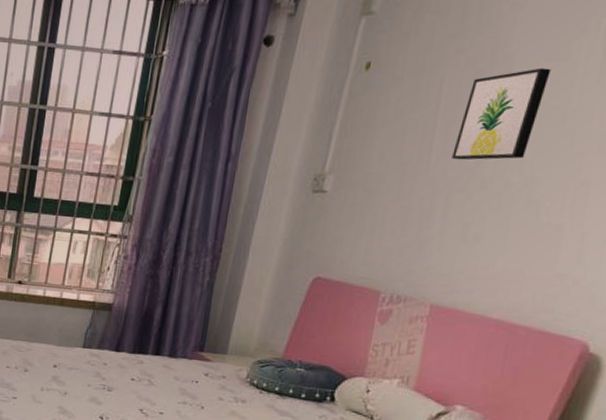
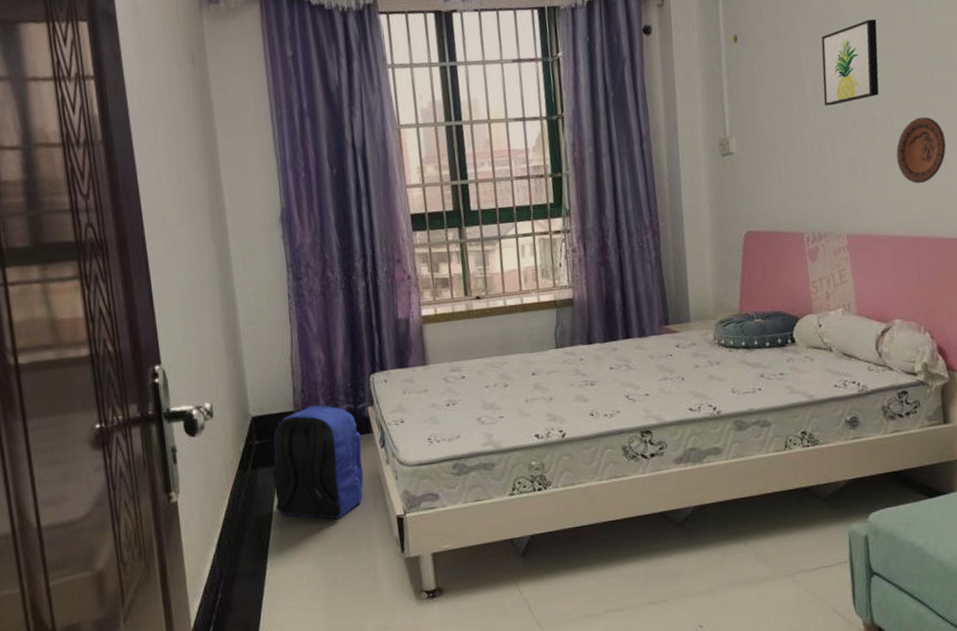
decorative plate: none [519,192,592,268] -> present [896,117,947,184]

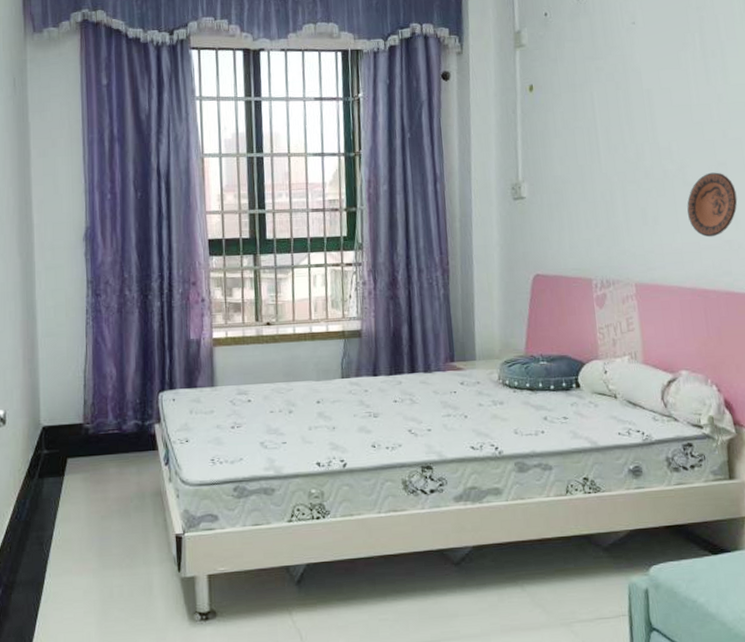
backpack: present [272,405,364,520] -> none [57,419,146,534]
wall art: present [821,19,879,106] -> none [615,75,672,157]

